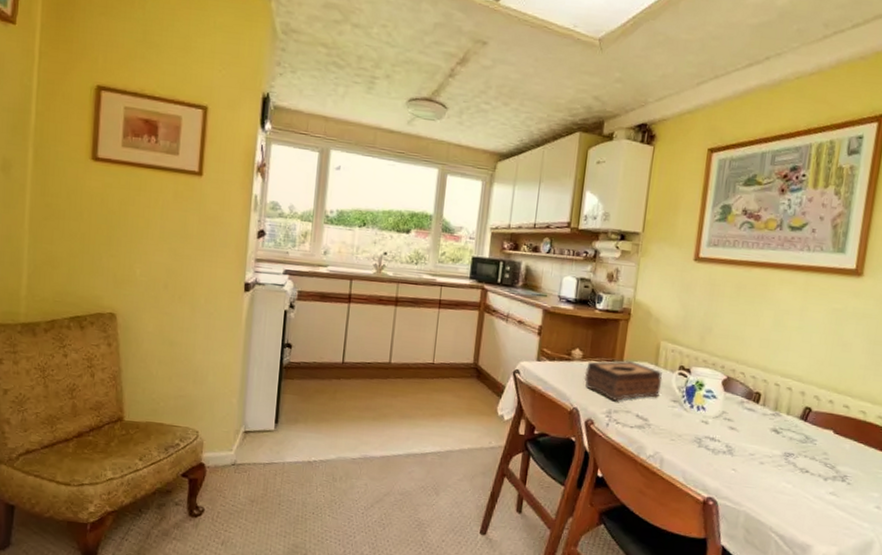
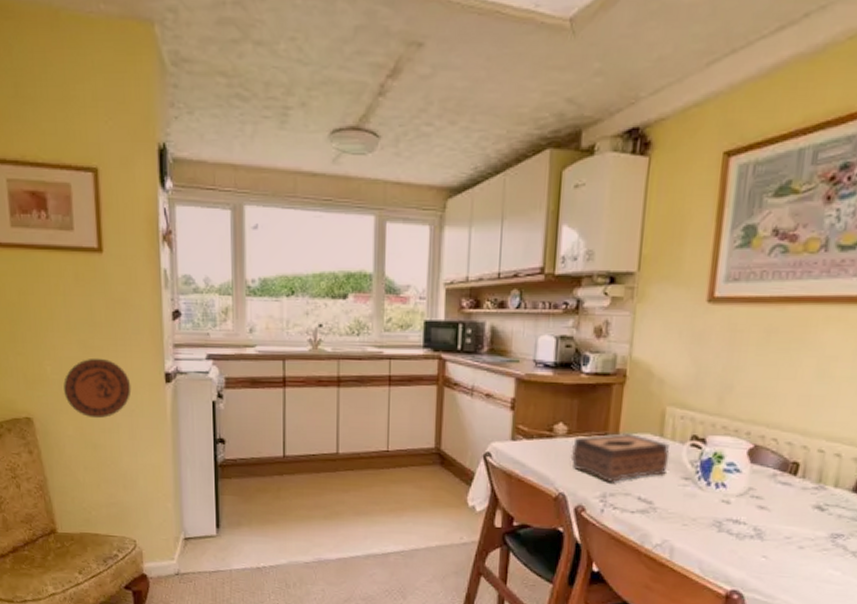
decorative plate: none [149,265,213,319] -> present [63,358,132,419]

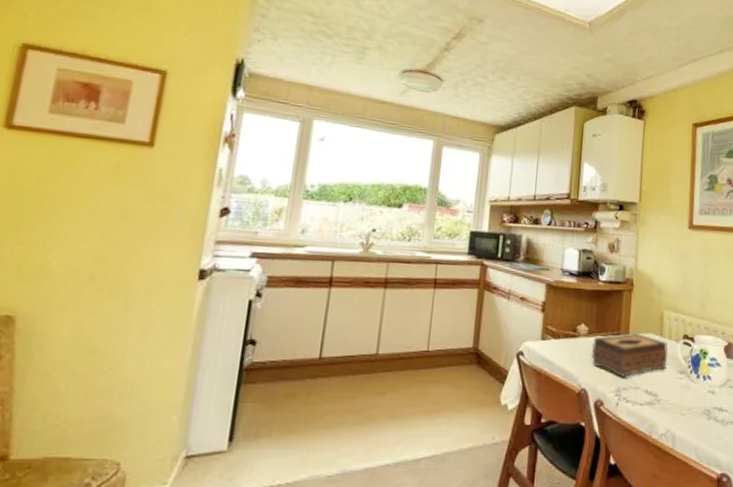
decorative plate: present [63,358,132,419] -> none [67,251,157,318]

